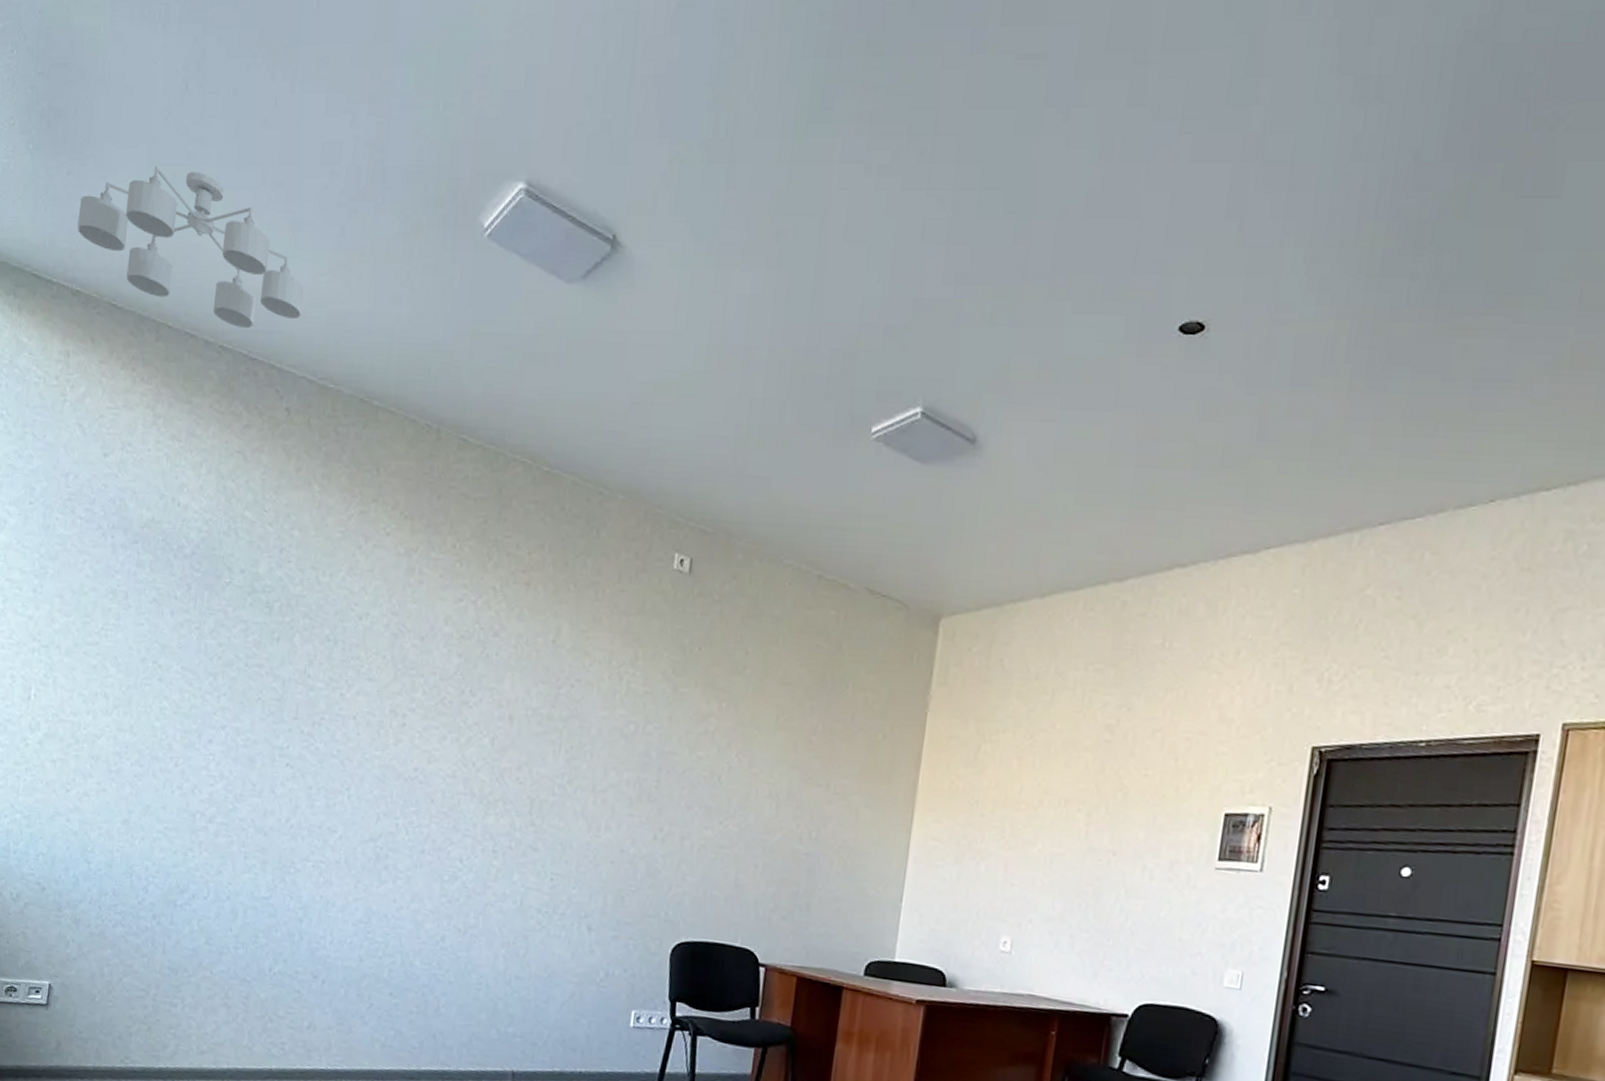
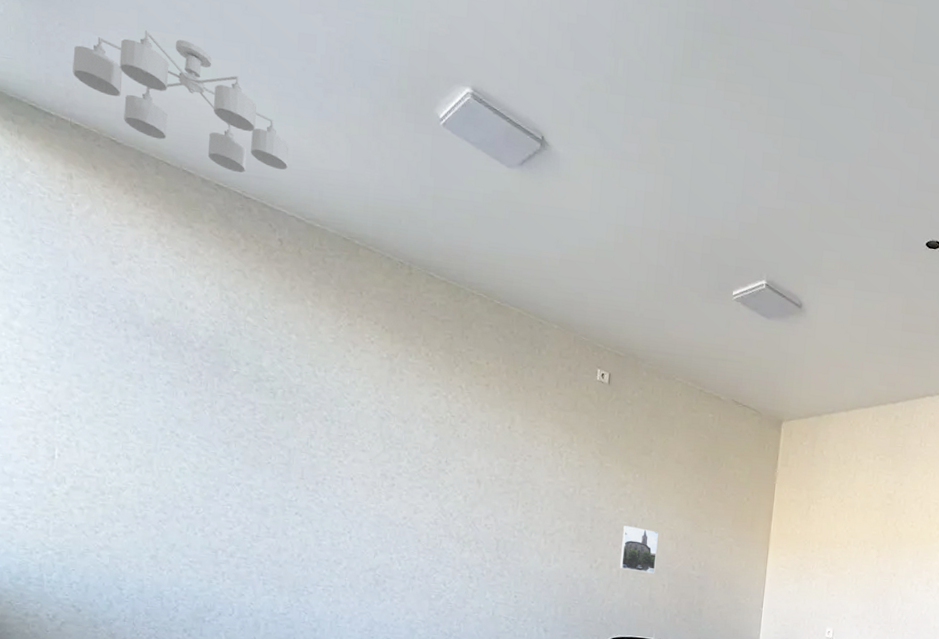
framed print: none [694,777,751,849] -> present [619,525,658,574]

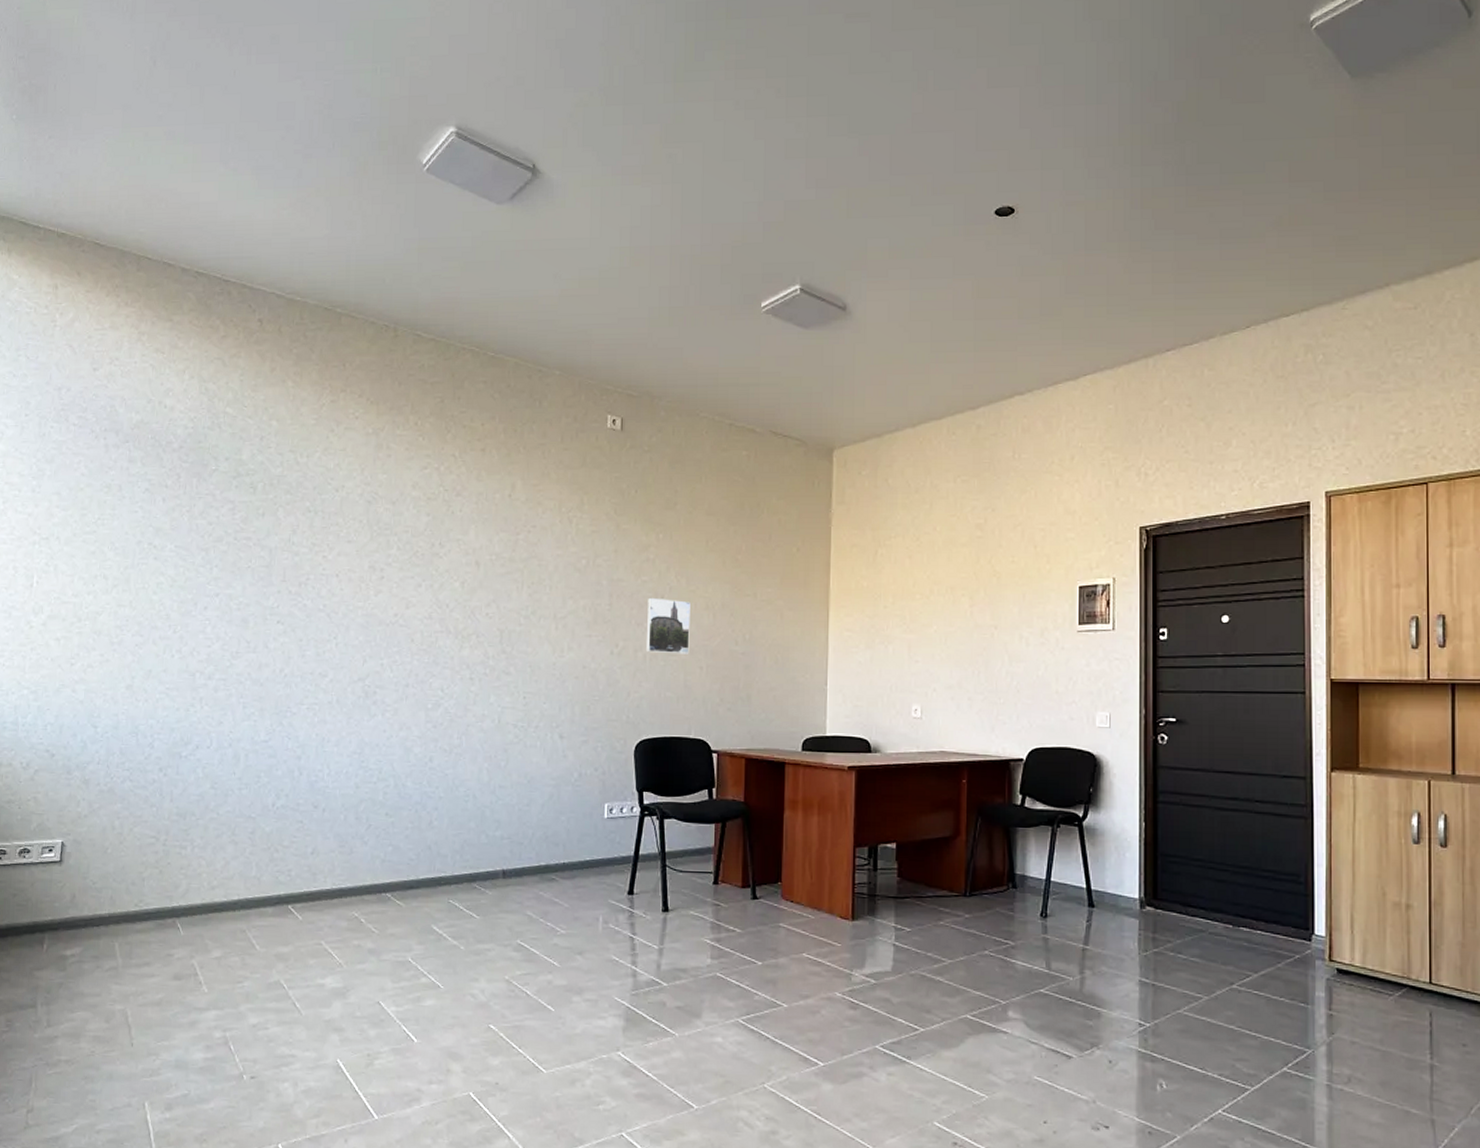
ceiling light fixture: present [72,30,290,173] -> none [60,128,269,257]

